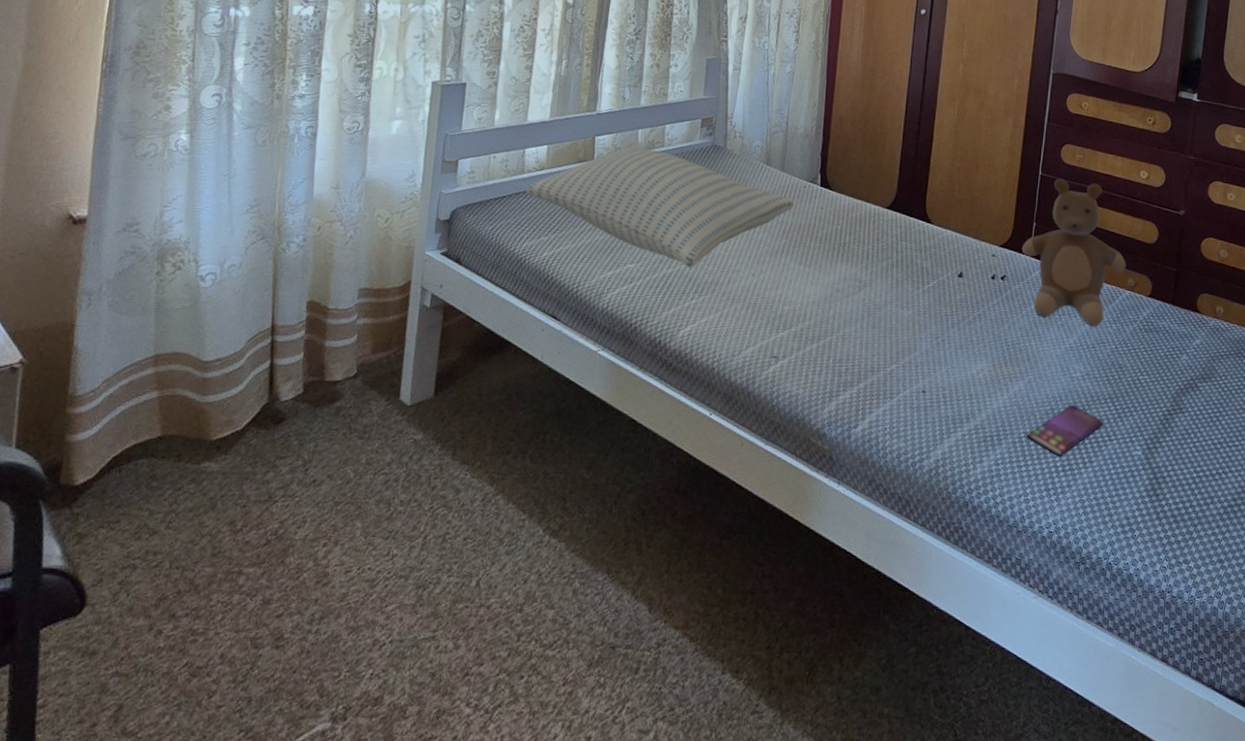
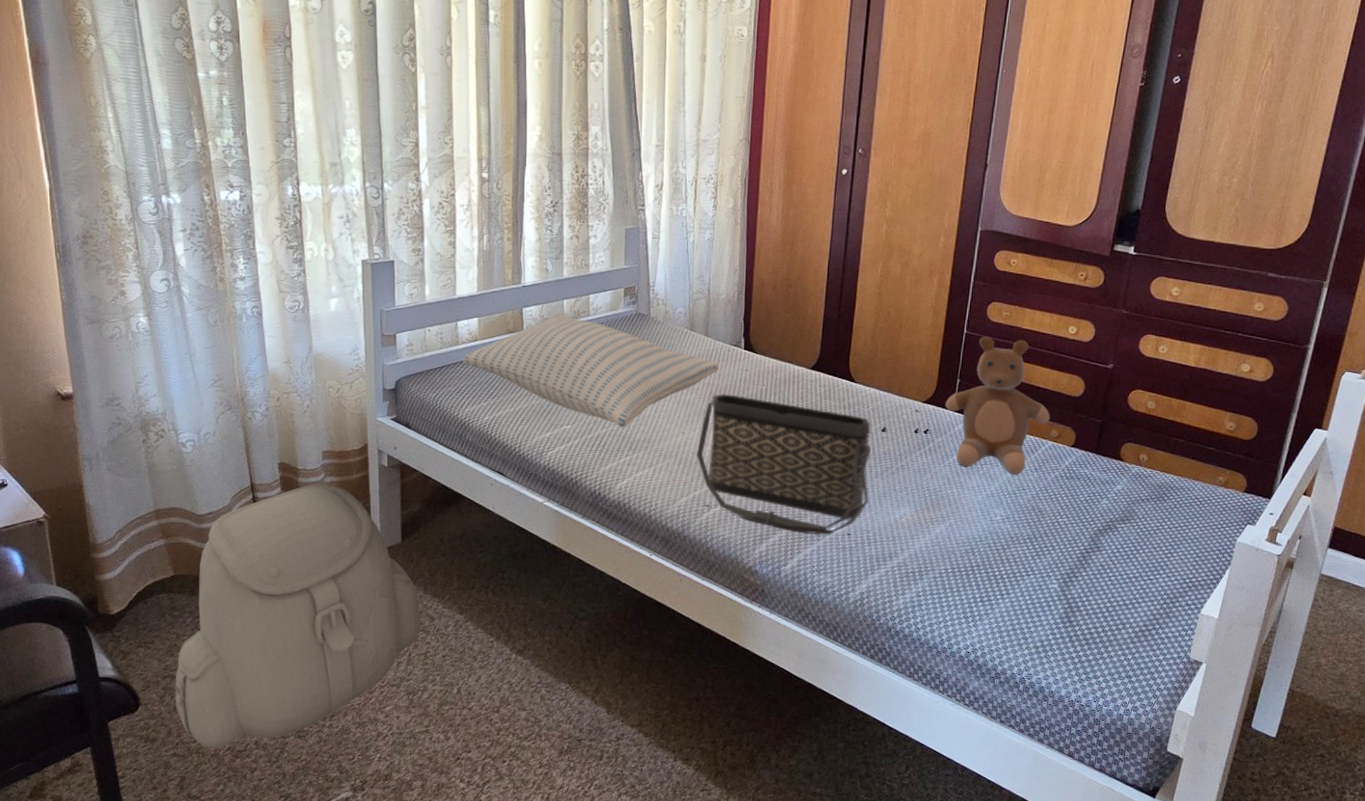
backpack: none [130,326,445,665] -> present [175,483,422,749]
handbag: none [765,233,947,392] -> present [696,394,871,535]
smartphone: present [1026,404,1103,456] -> none [947,544,1021,589]

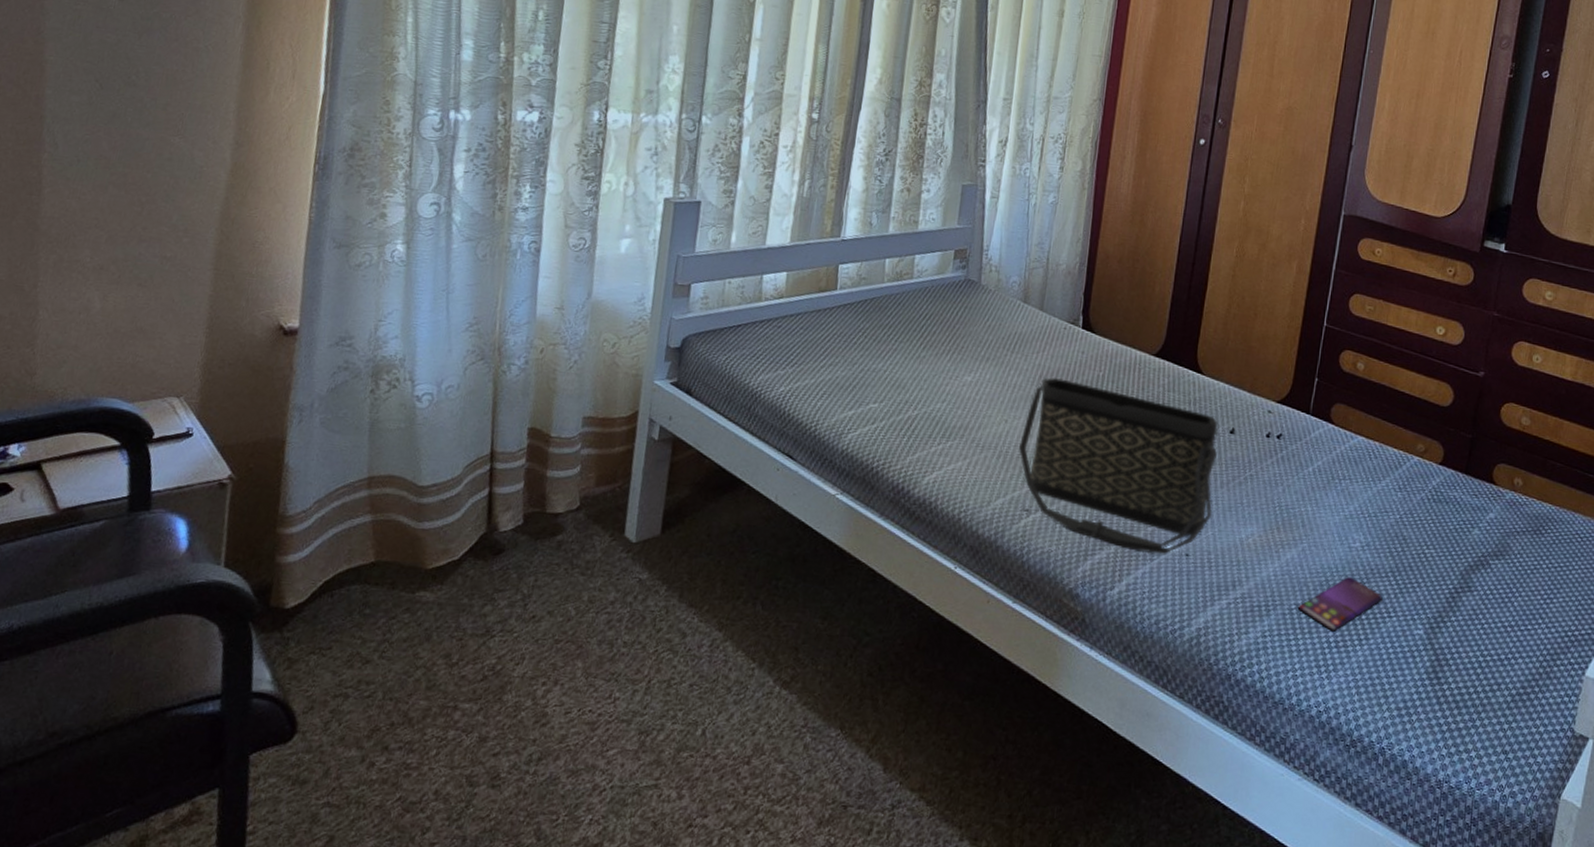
backpack: present [175,483,422,749] -> none [341,456,672,798]
pillow: present [462,312,719,429] -> none [763,272,1052,412]
teddy bear: present [945,336,1050,475] -> none [1301,331,1416,494]
smartphone: none [947,544,1021,589] -> present [1297,576,1383,632]

